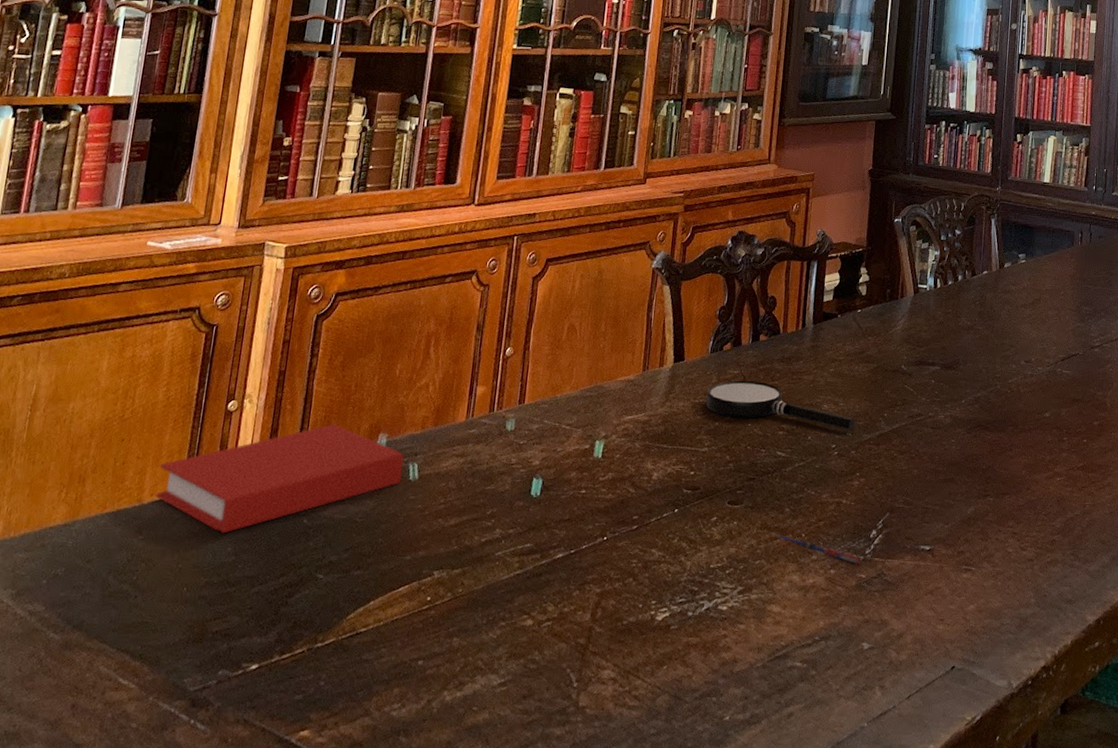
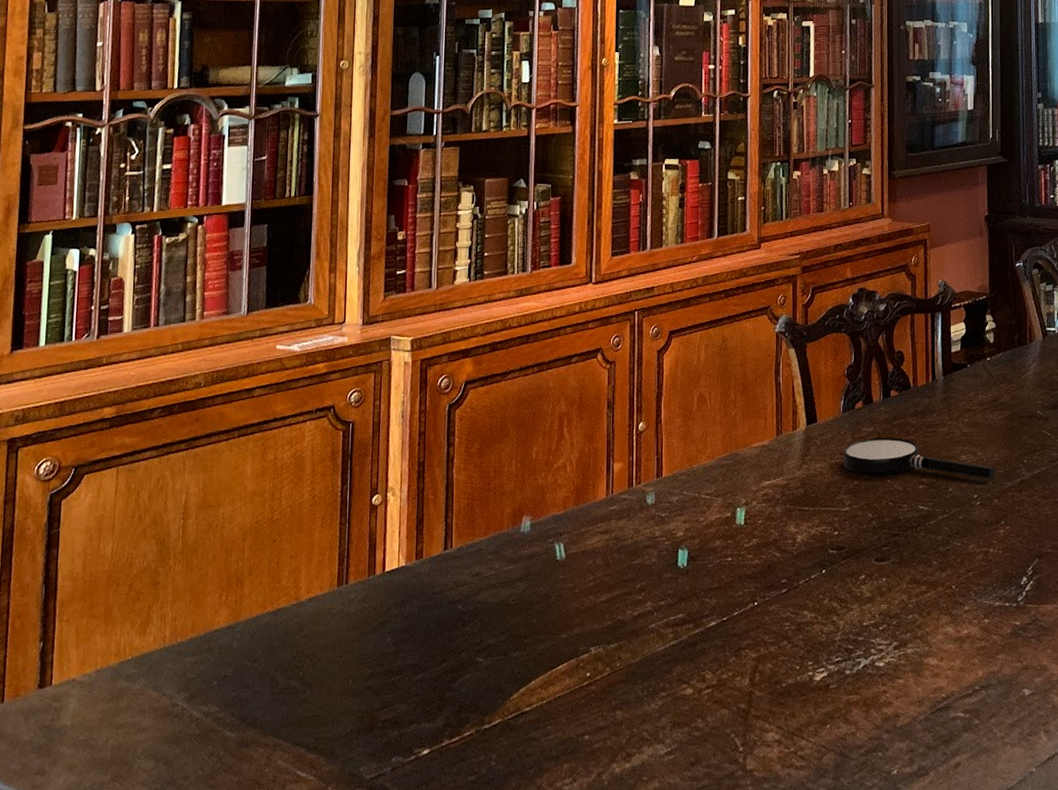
book: present [155,424,404,534] -> none [311,511,549,625]
pen: present [774,534,861,565] -> none [924,588,1014,613]

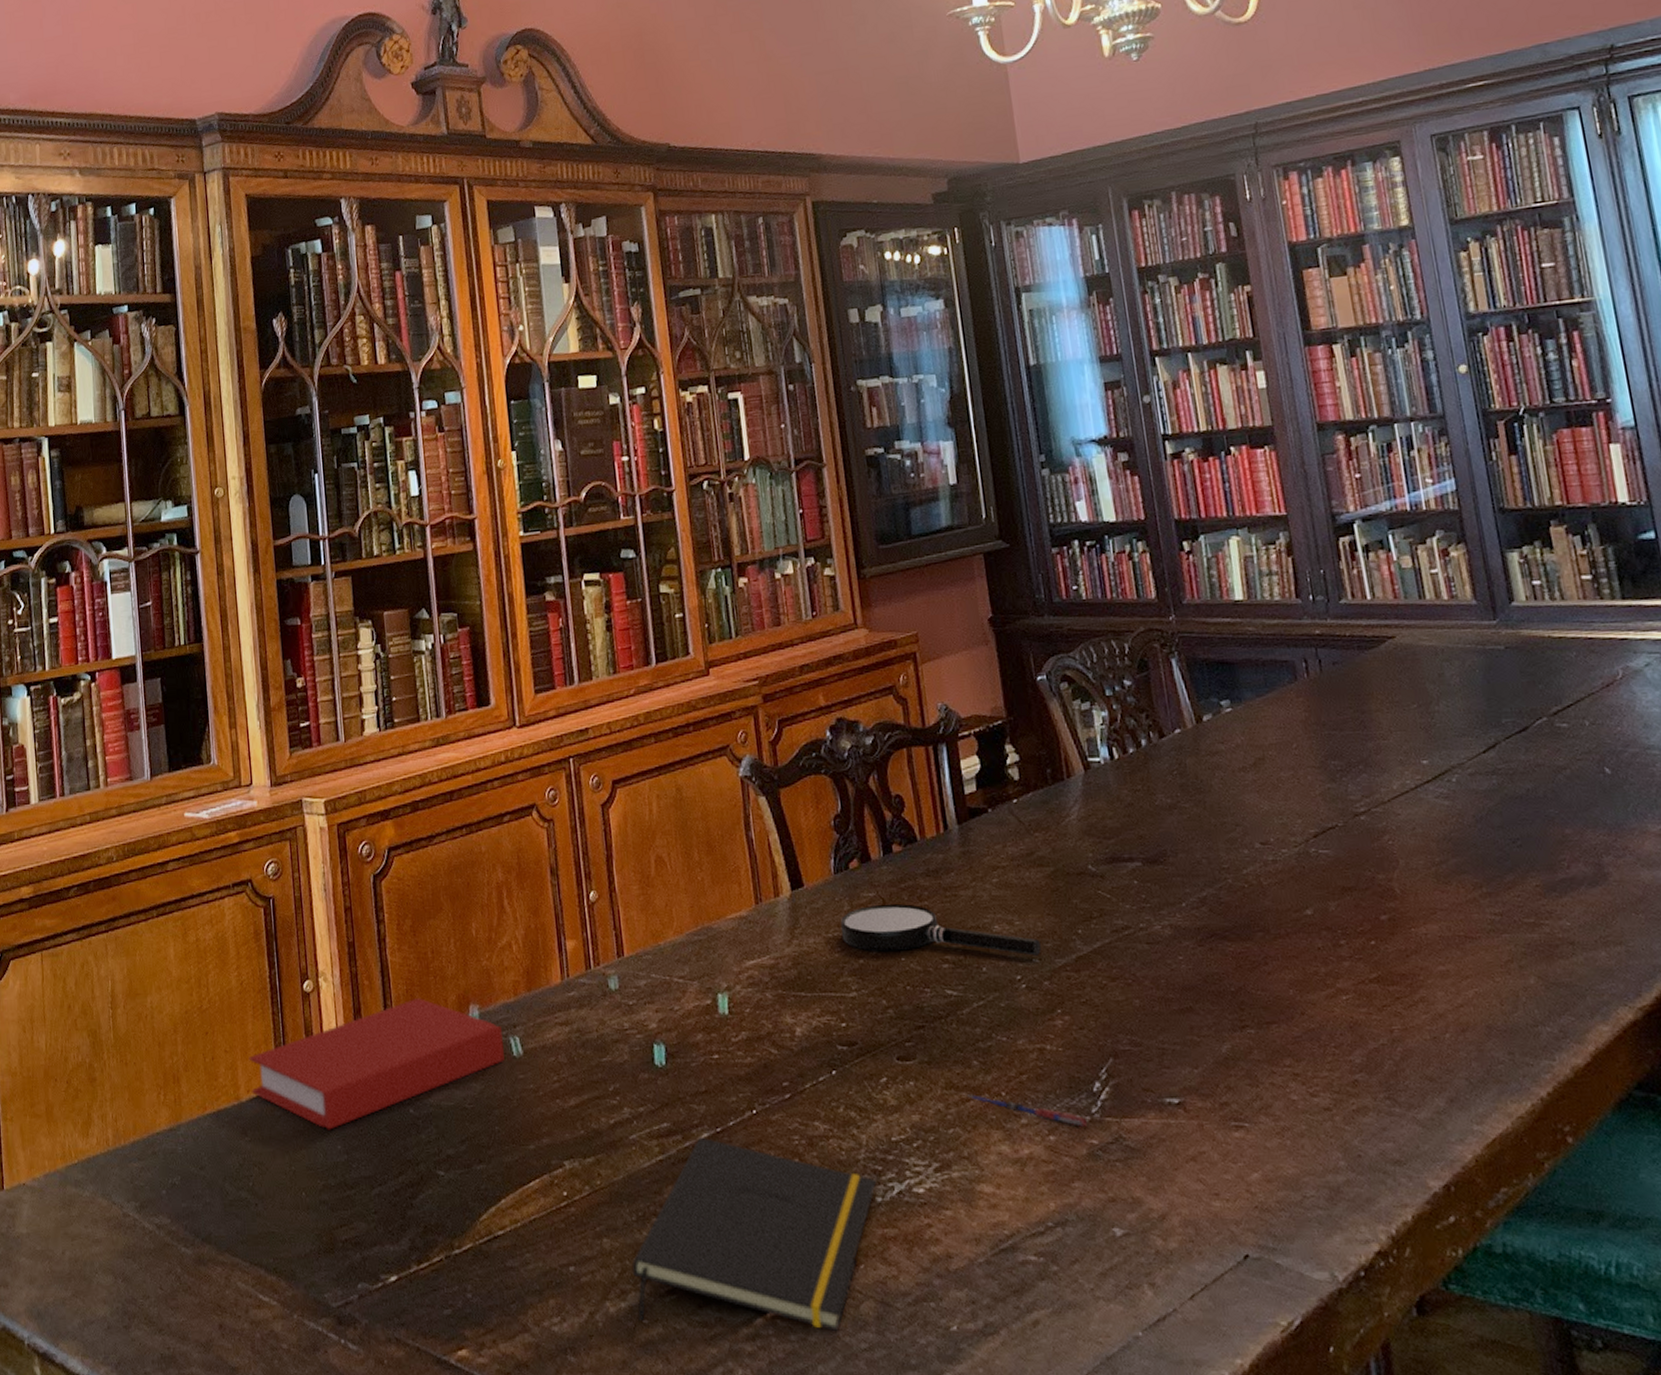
book: none [311,511,549,625] -> present [248,998,505,1130]
notepad: none [638,625,848,780] -> present [631,1137,877,1332]
pen: none [924,588,1014,613] -> present [965,1094,1088,1128]

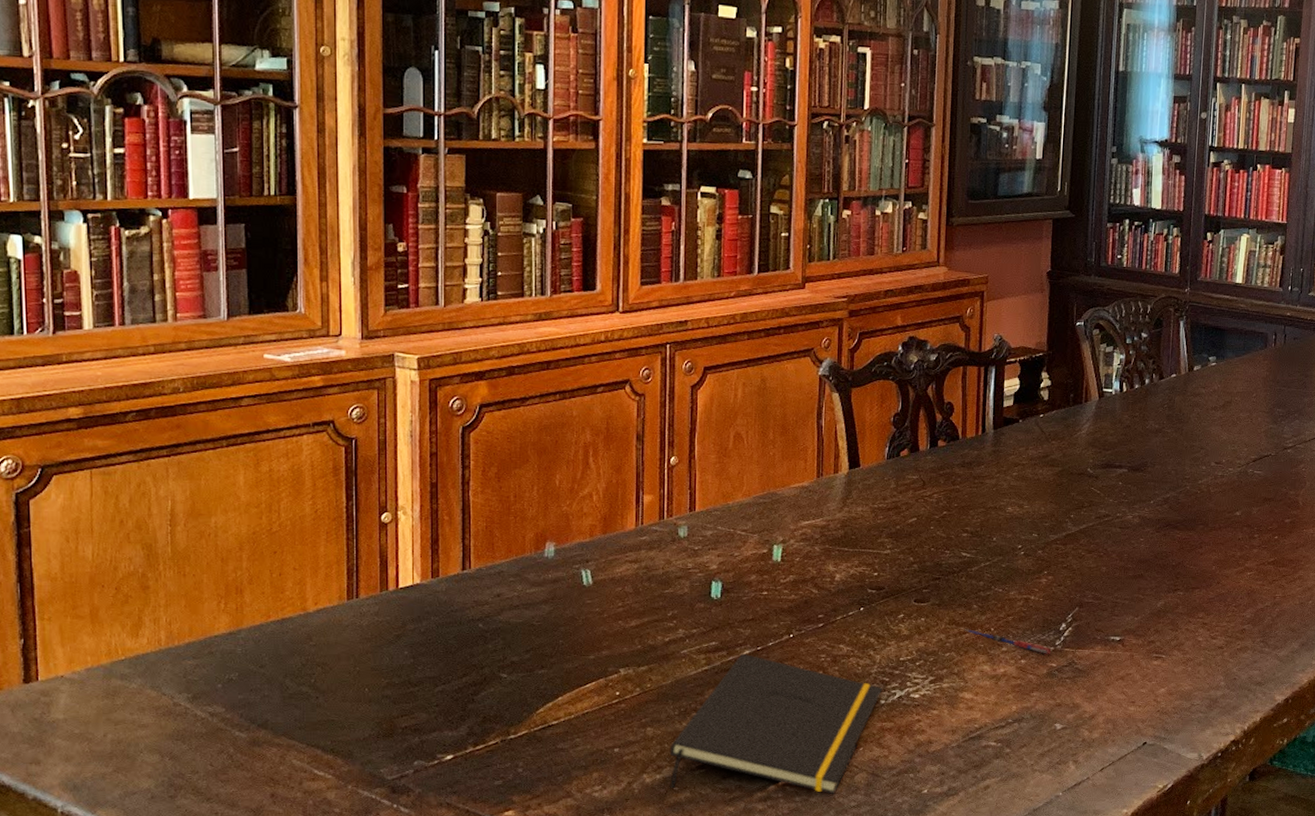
book: present [248,998,505,1130] -> none [318,534,575,639]
magnifying glass: present [840,903,1041,956] -> none [885,485,1041,532]

